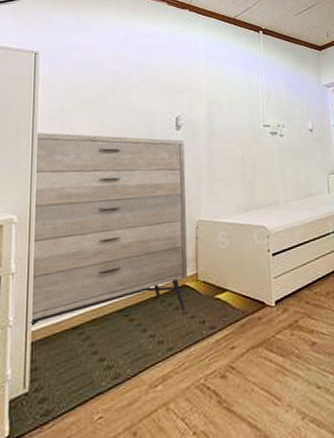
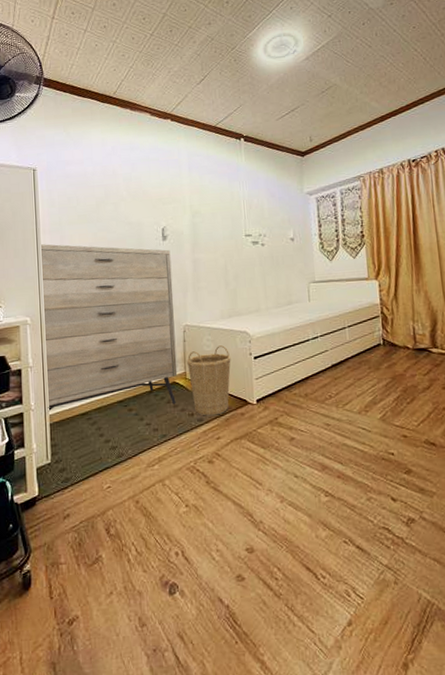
basket: none [199,242,248,323] -> present [186,345,231,416]

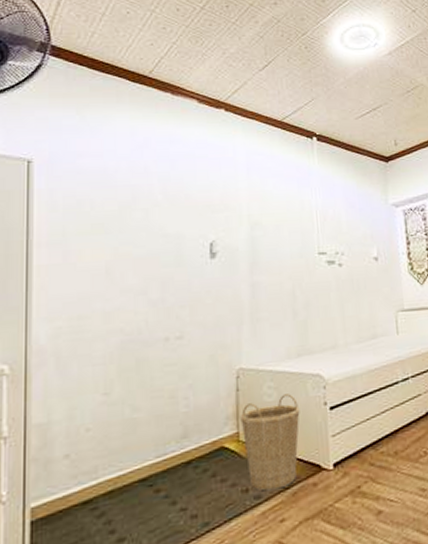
dresser: present [41,244,178,412] -> none [27,261,227,504]

